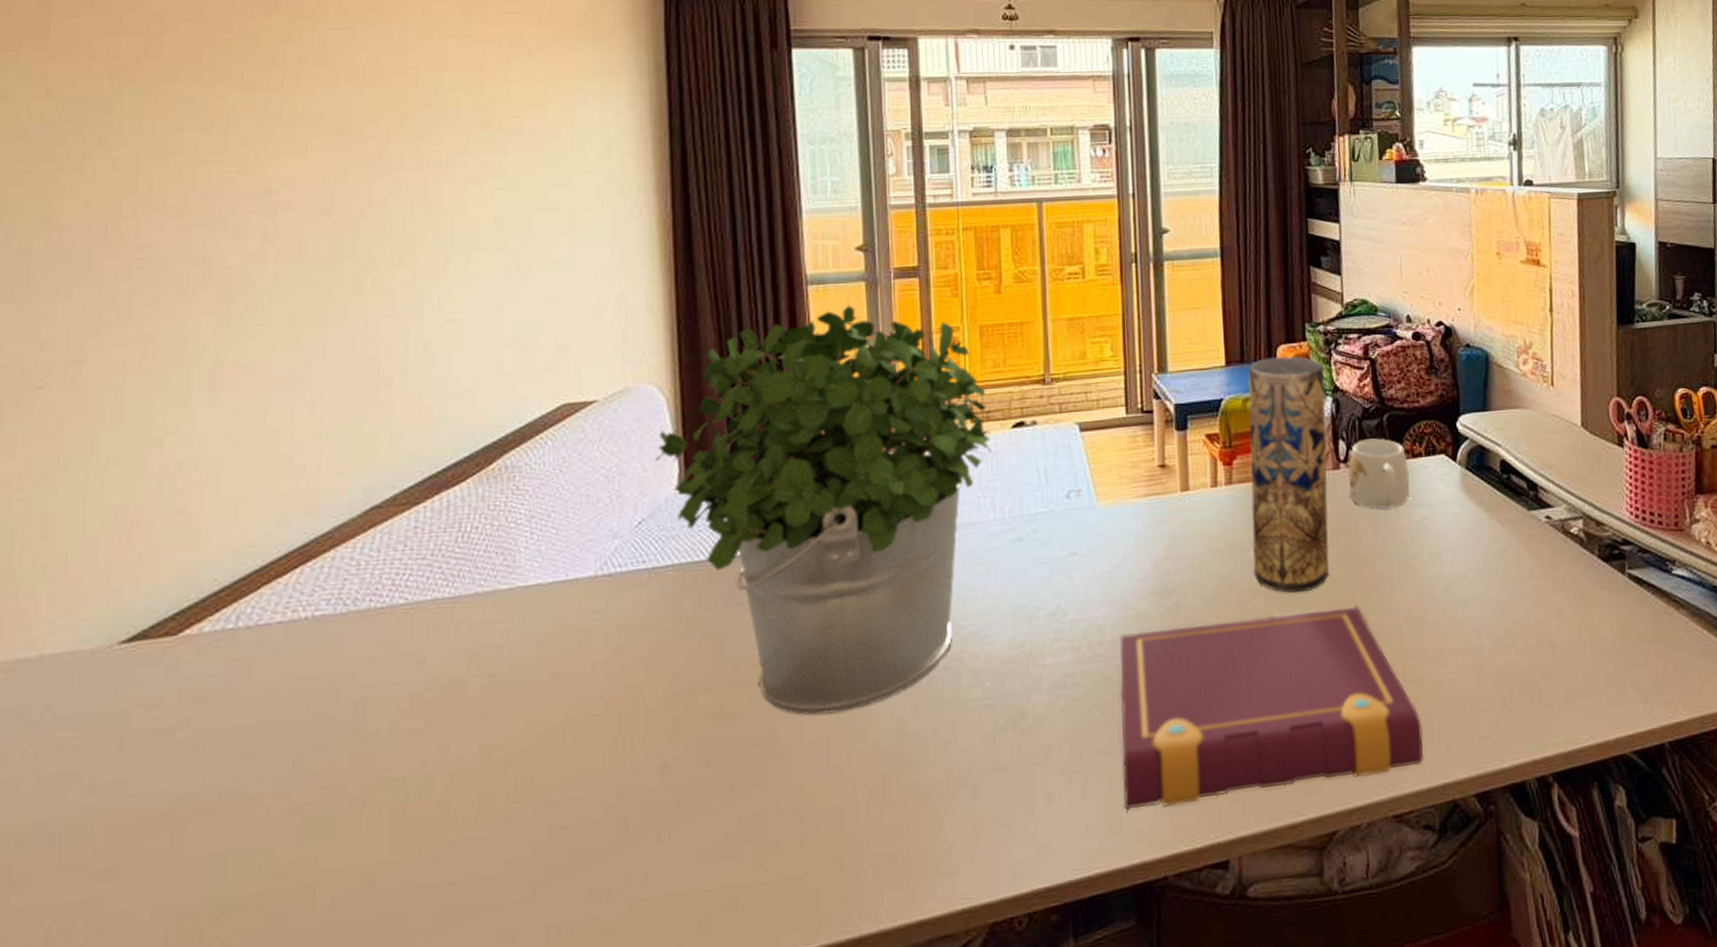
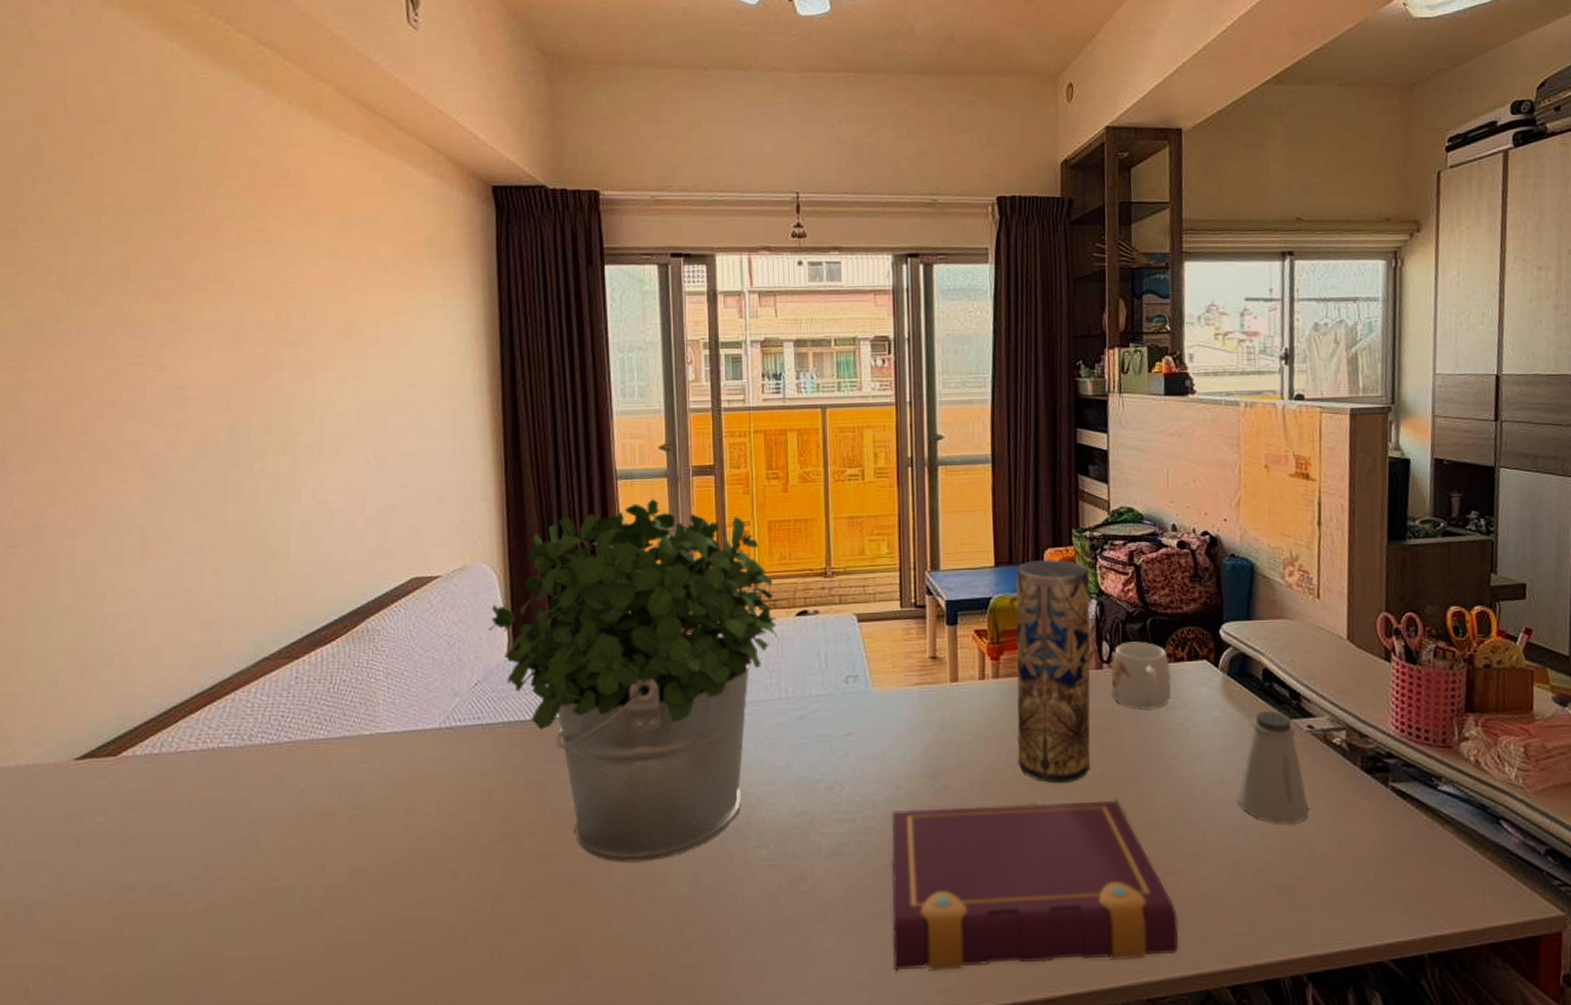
saltshaker: none [1478,504,1550,620] -> present [1237,711,1310,824]

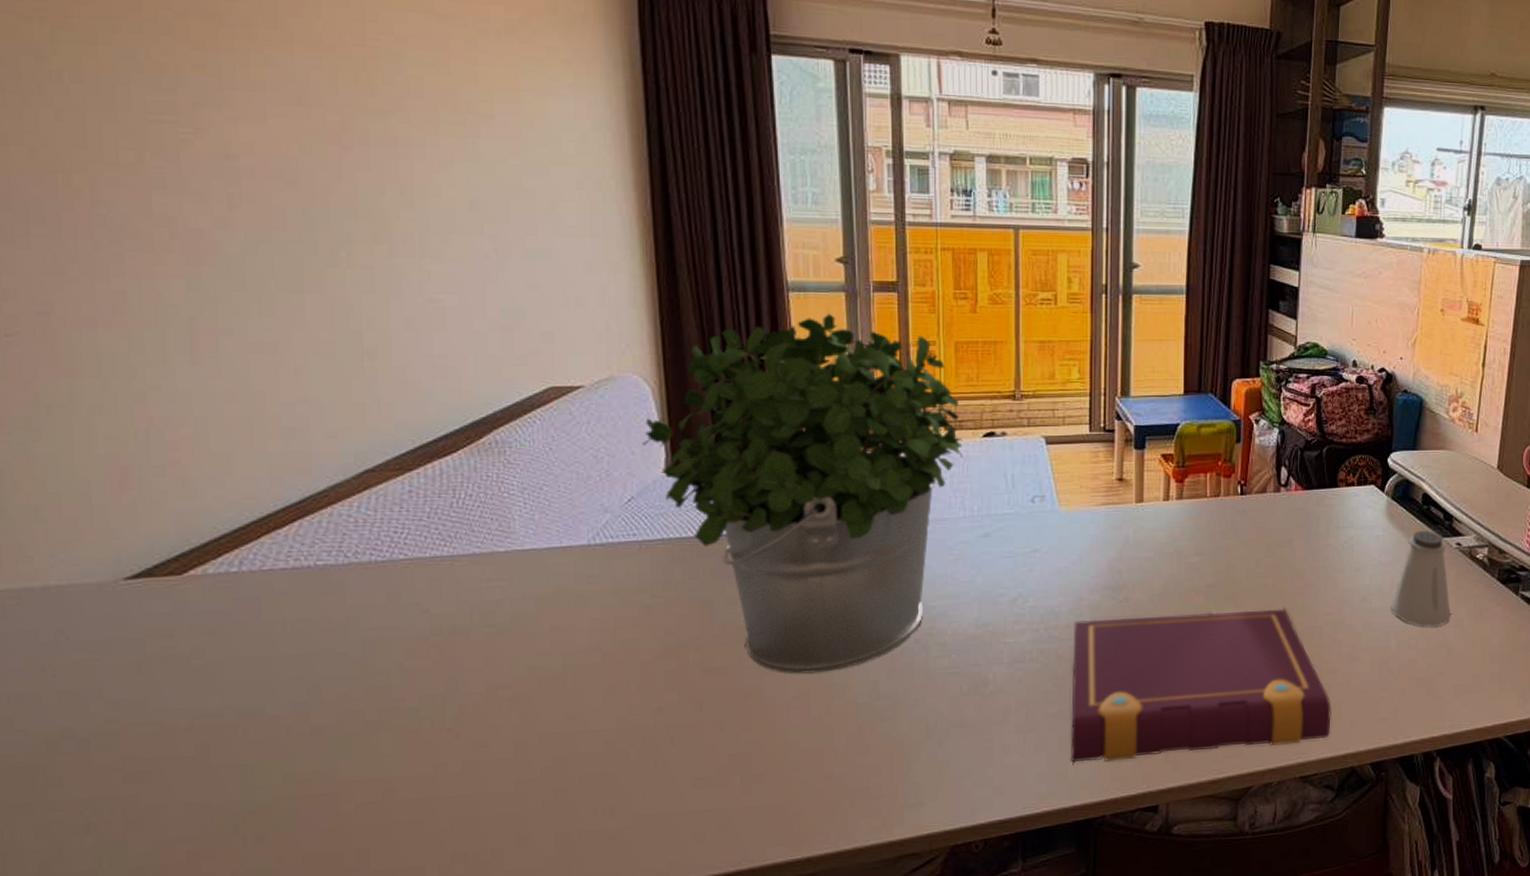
vase: present [1015,559,1091,784] -> none [1197,389,1274,595]
mug: present [1110,641,1172,710] -> none [1286,467,1341,530]

